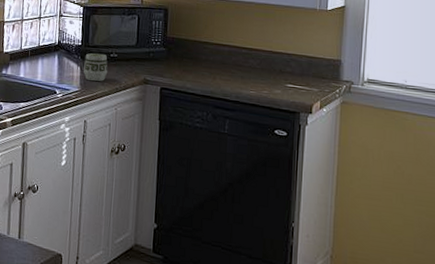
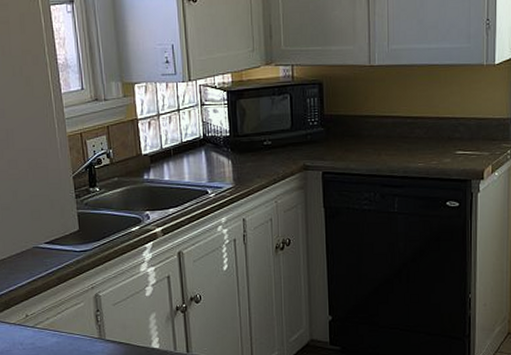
cup: present [83,53,108,82] -> none [235,142,263,175]

